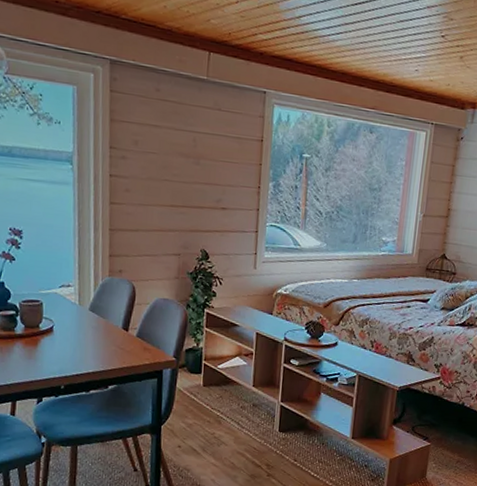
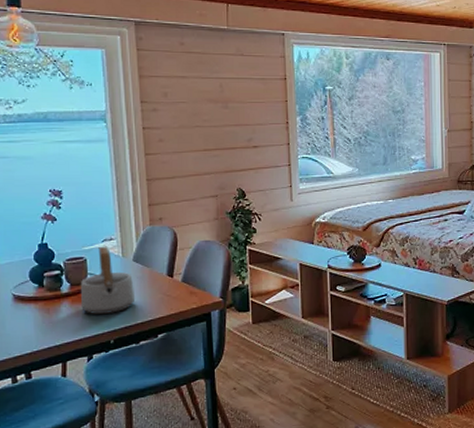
teapot: none [34,291,89,360] -> present [81,246,136,315]

